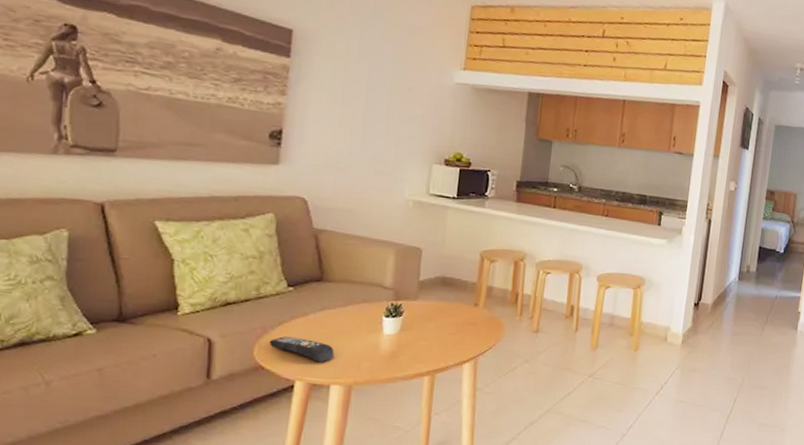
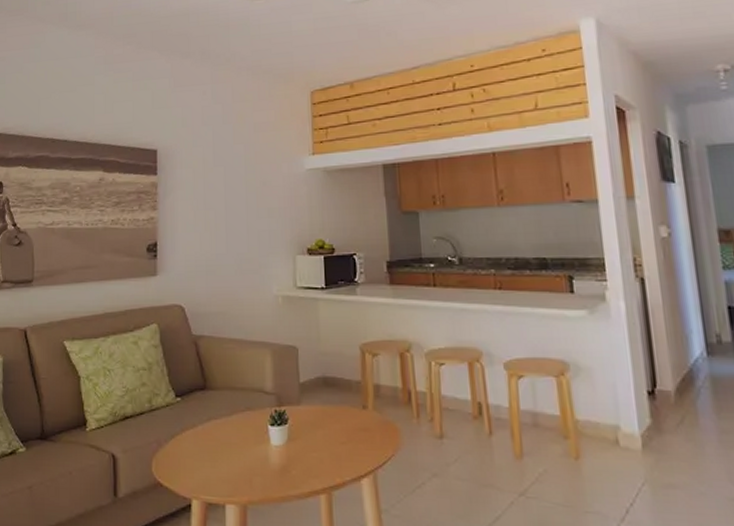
remote control: present [269,336,335,363] -> none [164,450,226,479]

